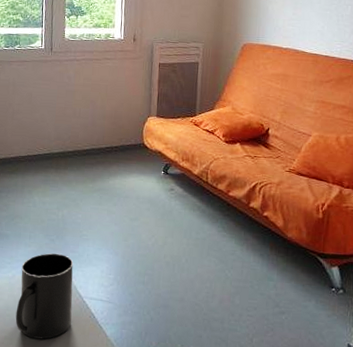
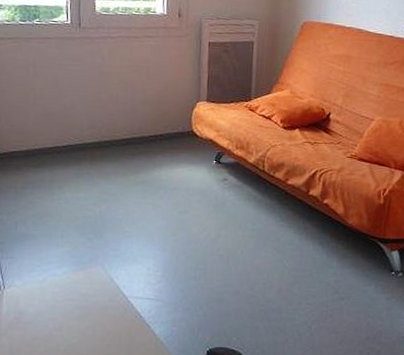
mug: present [15,253,73,340] -> none [49,253,116,344]

